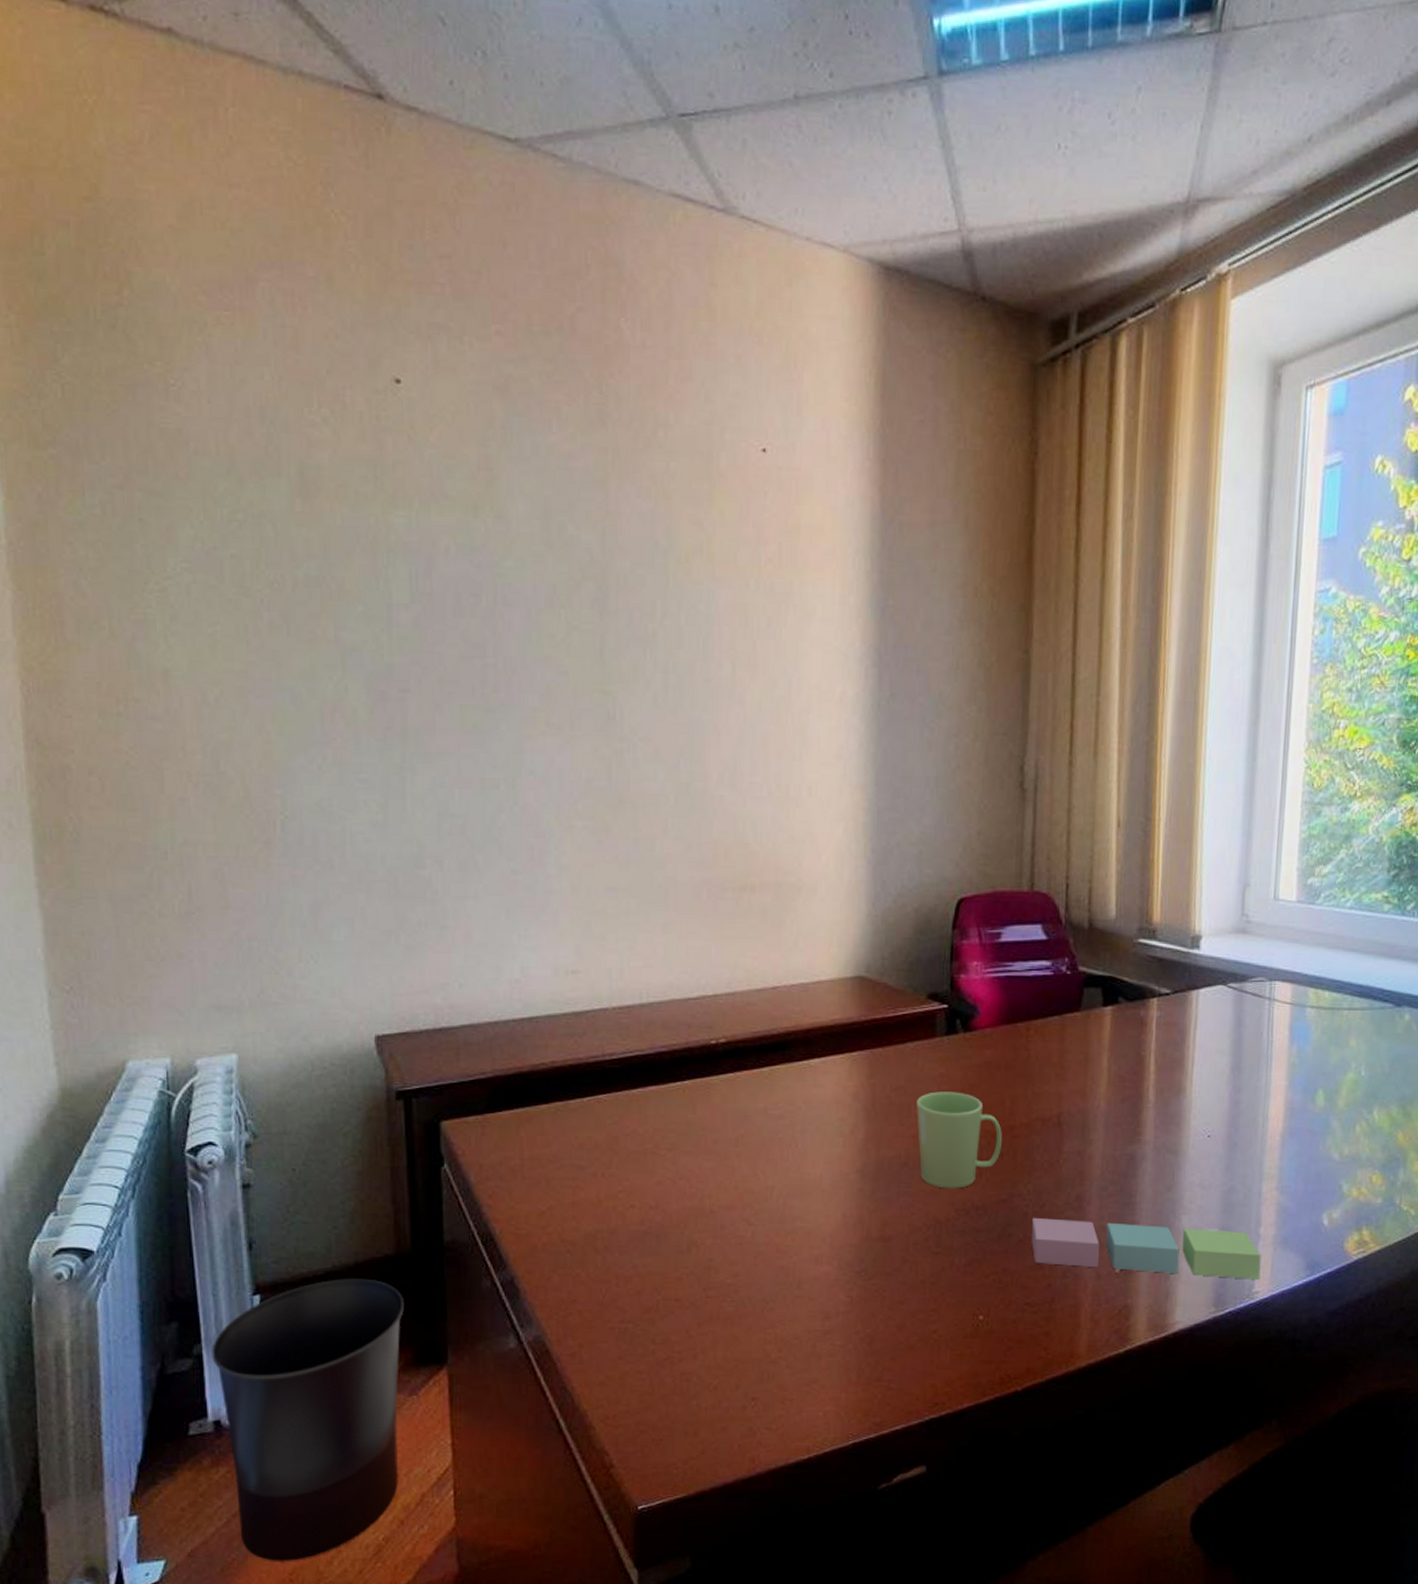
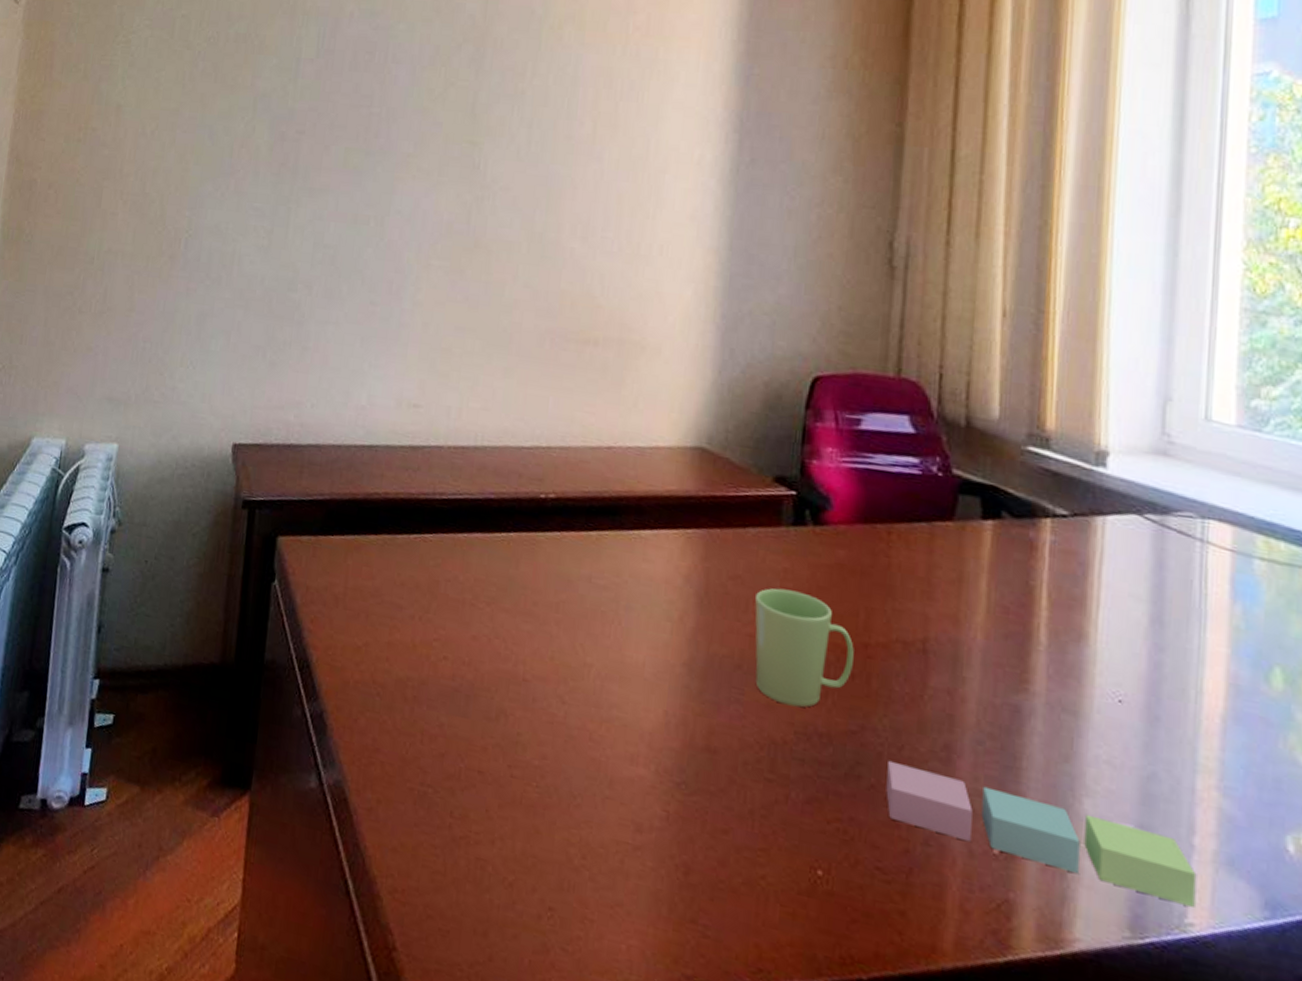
waste bin: present [211,1278,404,1561] -> none [44,677,221,969]

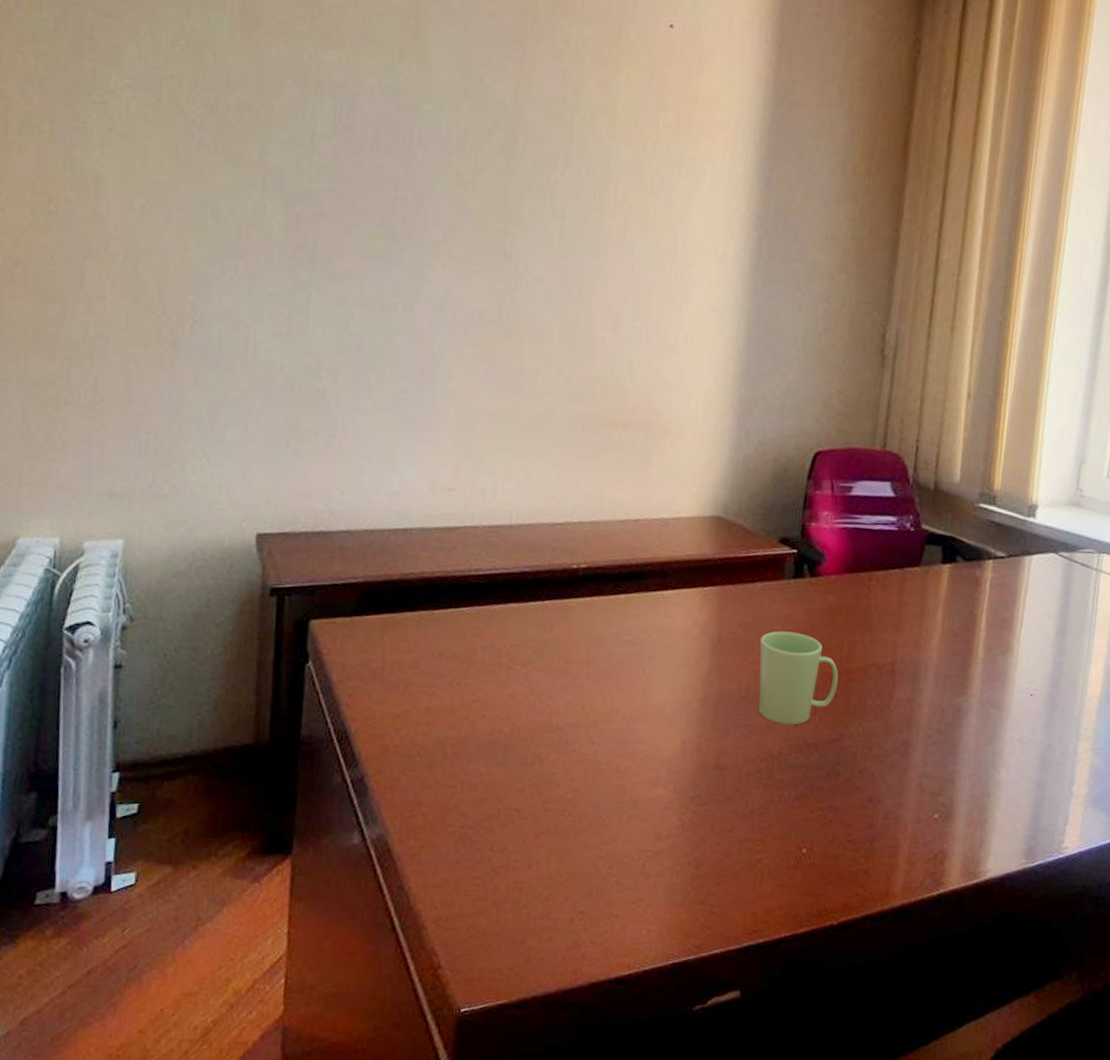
sticky notes: present [886,760,1197,907] -> none [857,758,1073,835]

